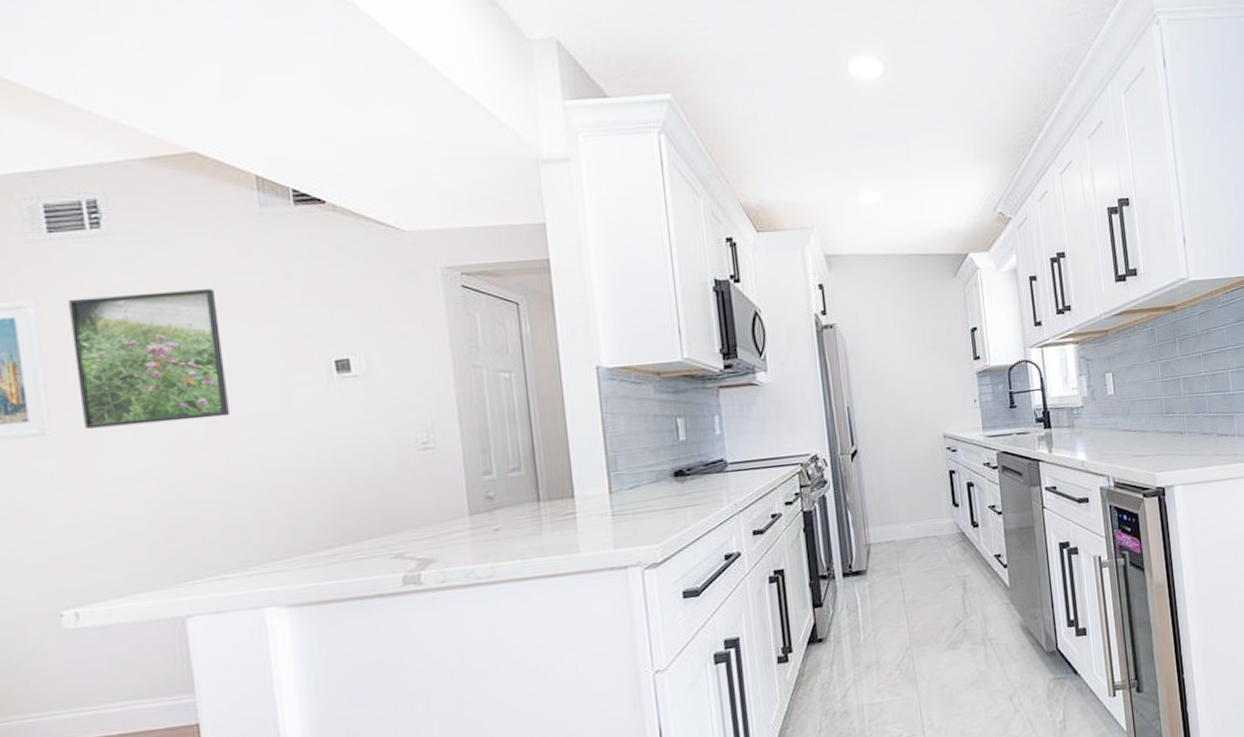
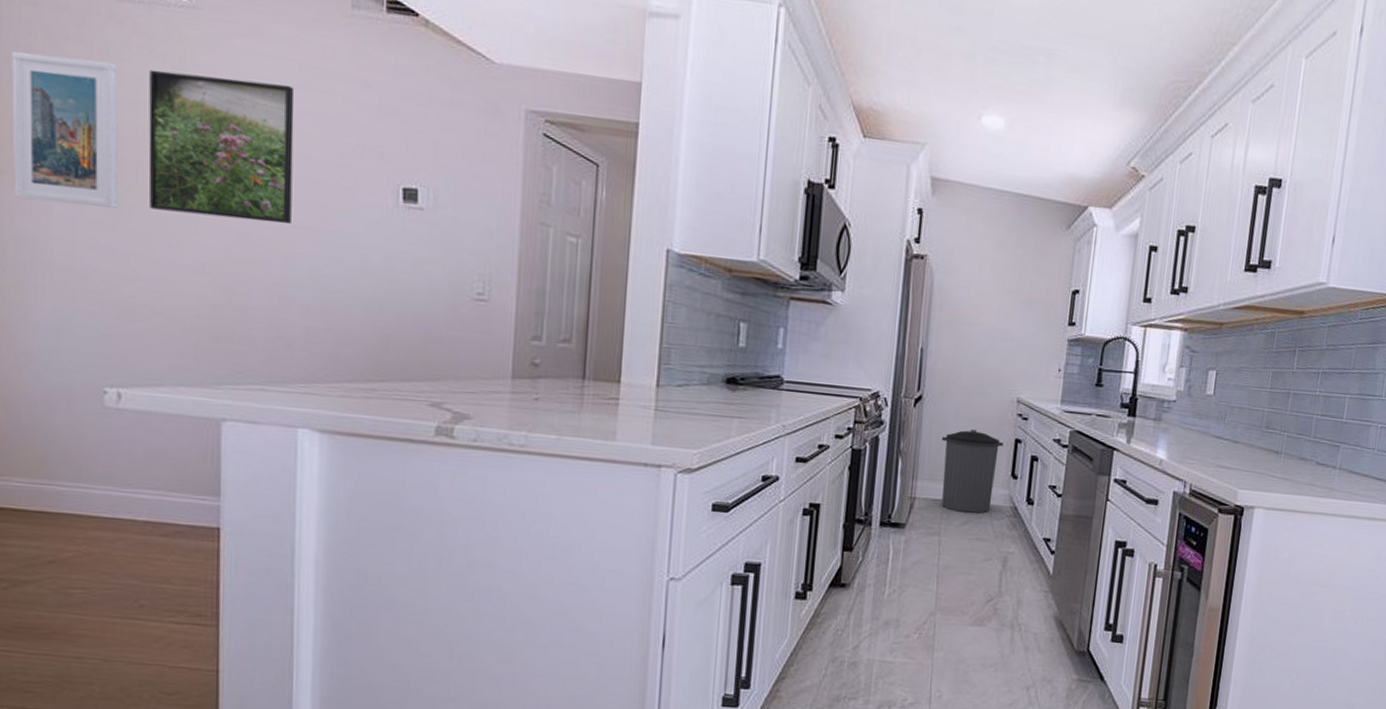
trash can: none [882,470,940,548] -> present [941,429,1004,514]

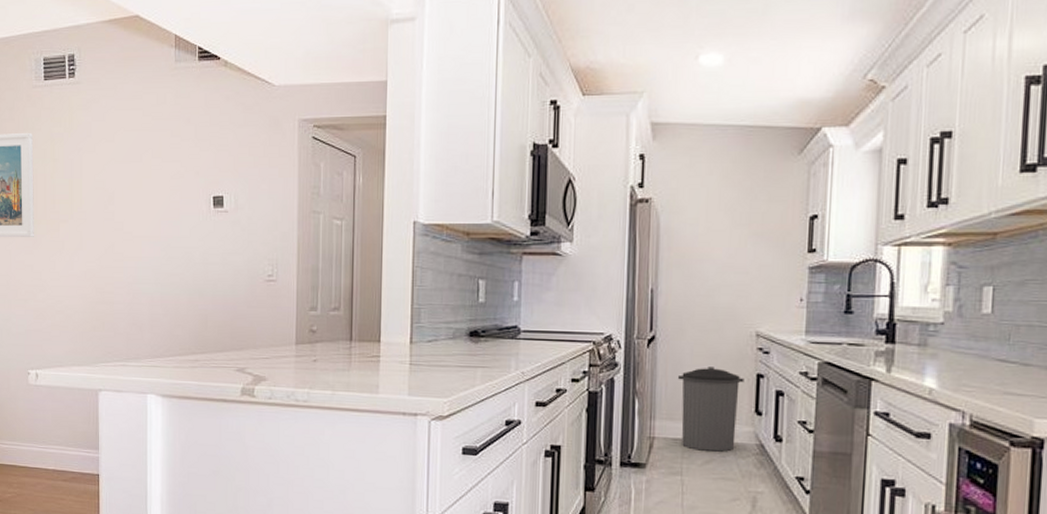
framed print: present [148,69,295,225] -> none [52,130,140,236]

